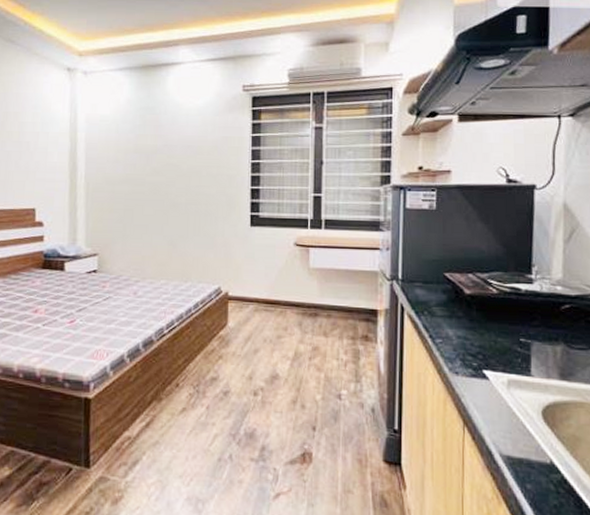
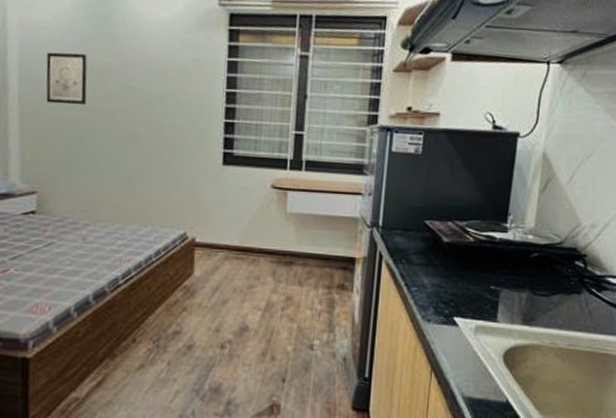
wall art: none [105,139,138,181] -> present [46,52,88,105]

